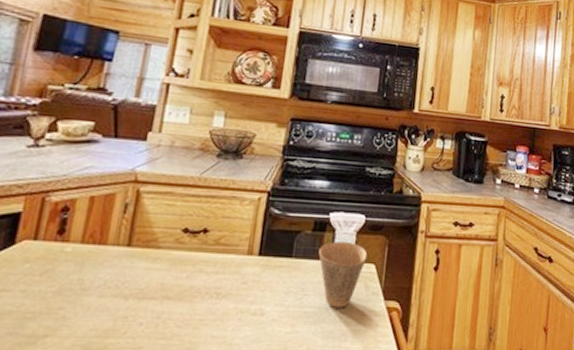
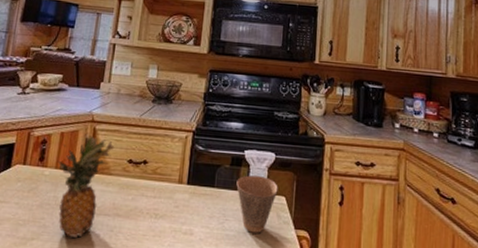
fruit: none [84,198,165,329] -> present [58,134,115,237]

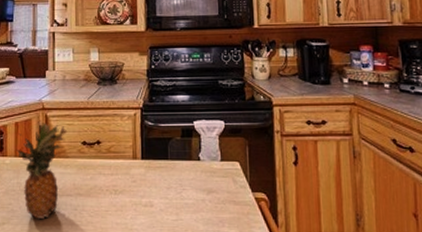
cup: present [236,175,278,233] -> none [189,145,231,199]

